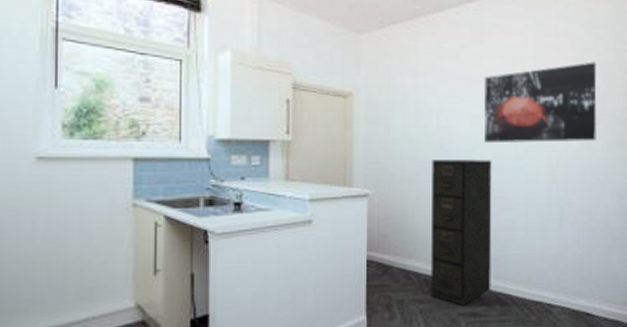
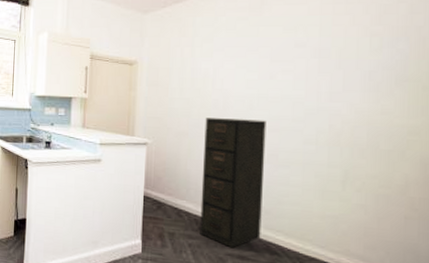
wall art: present [483,62,597,144] -> none [259,26,398,107]

